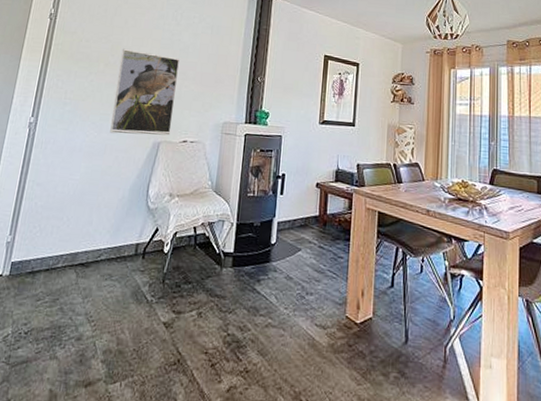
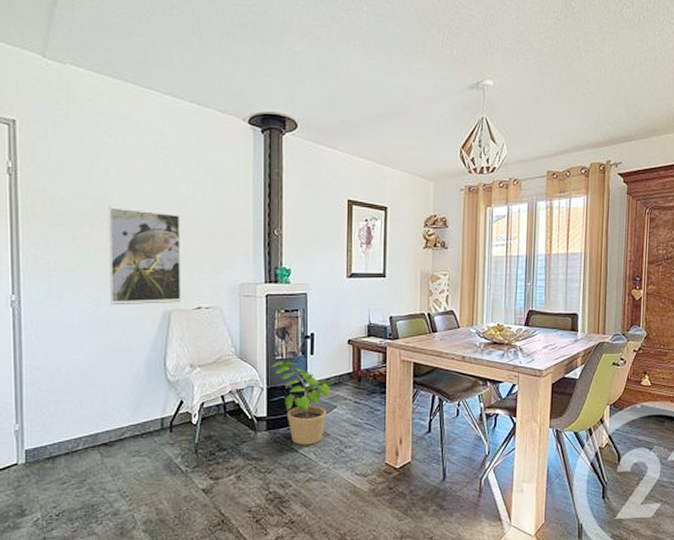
potted plant: none [242,197,299,288] -> present [270,360,333,445]

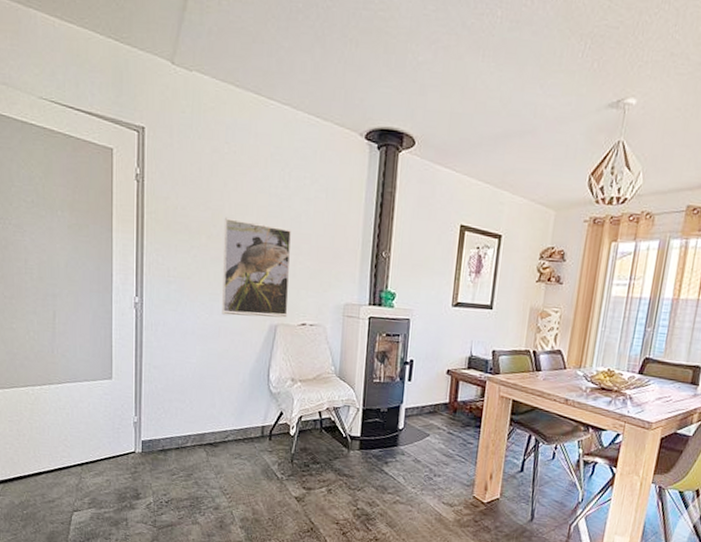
potted plant: present [270,360,333,445] -> none [367,384,428,469]

